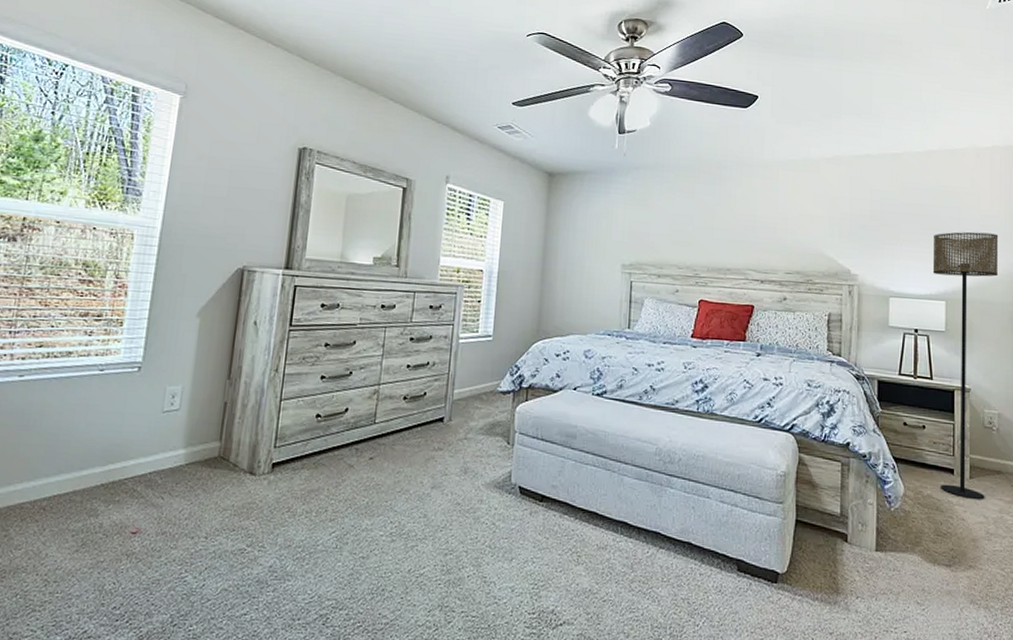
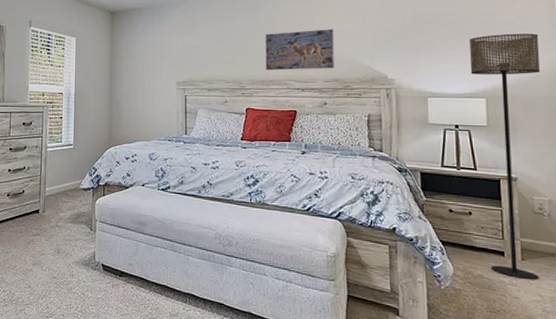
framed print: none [723,212,799,260] -> present [265,29,335,71]

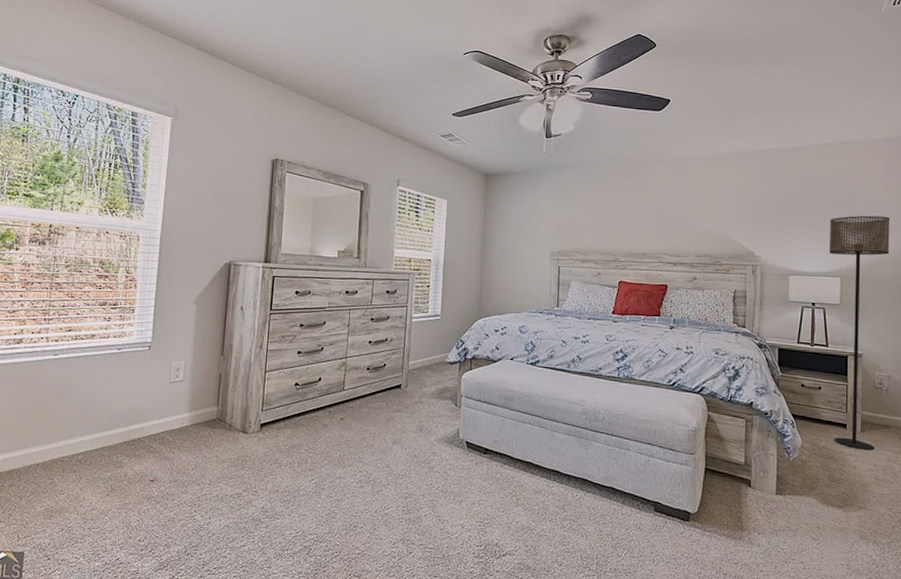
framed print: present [265,29,335,71] -> none [640,203,708,244]

